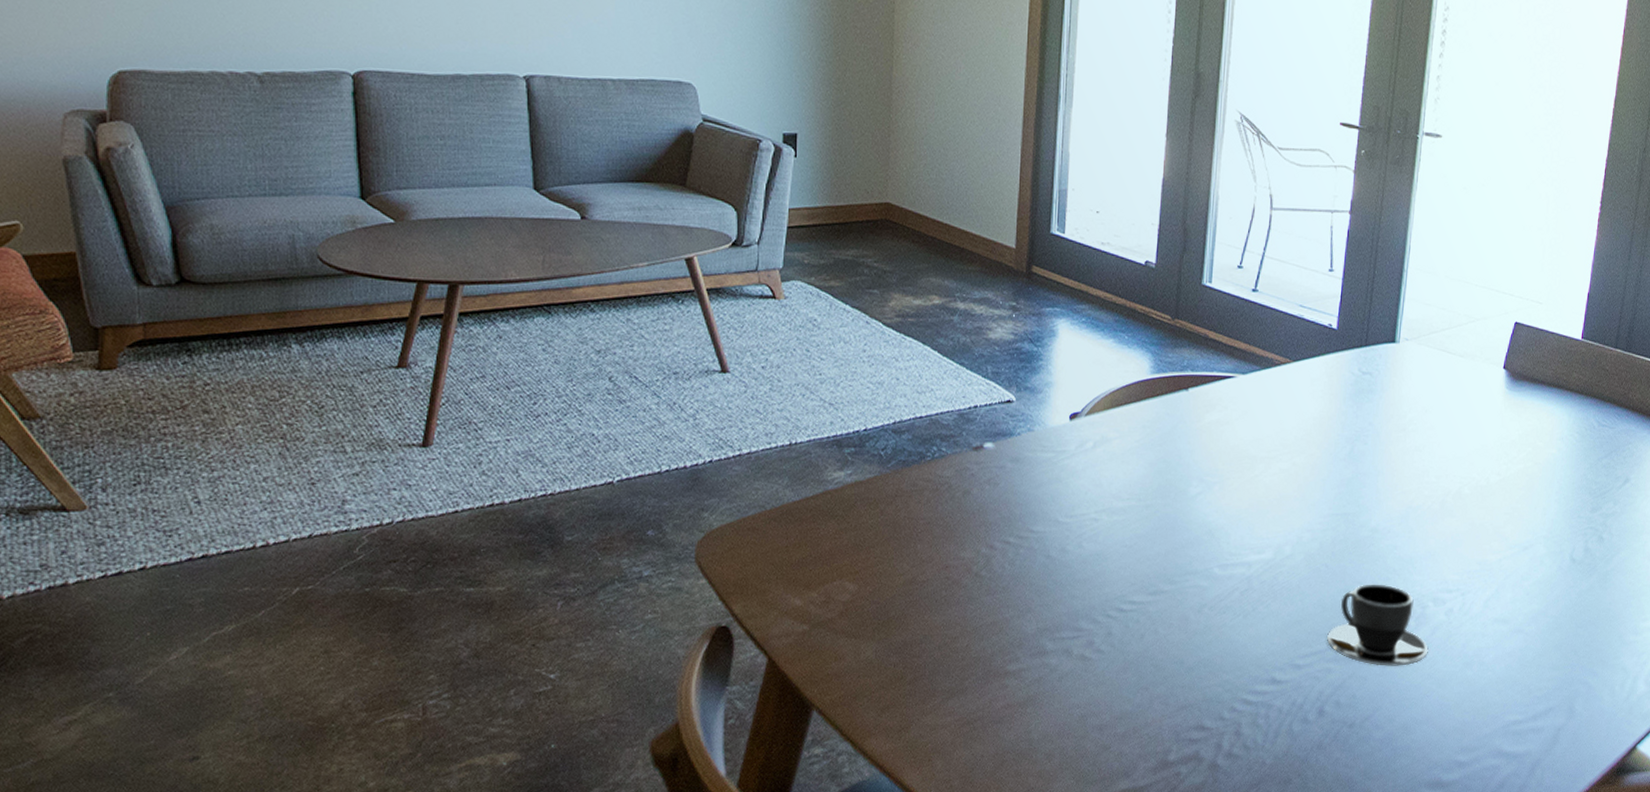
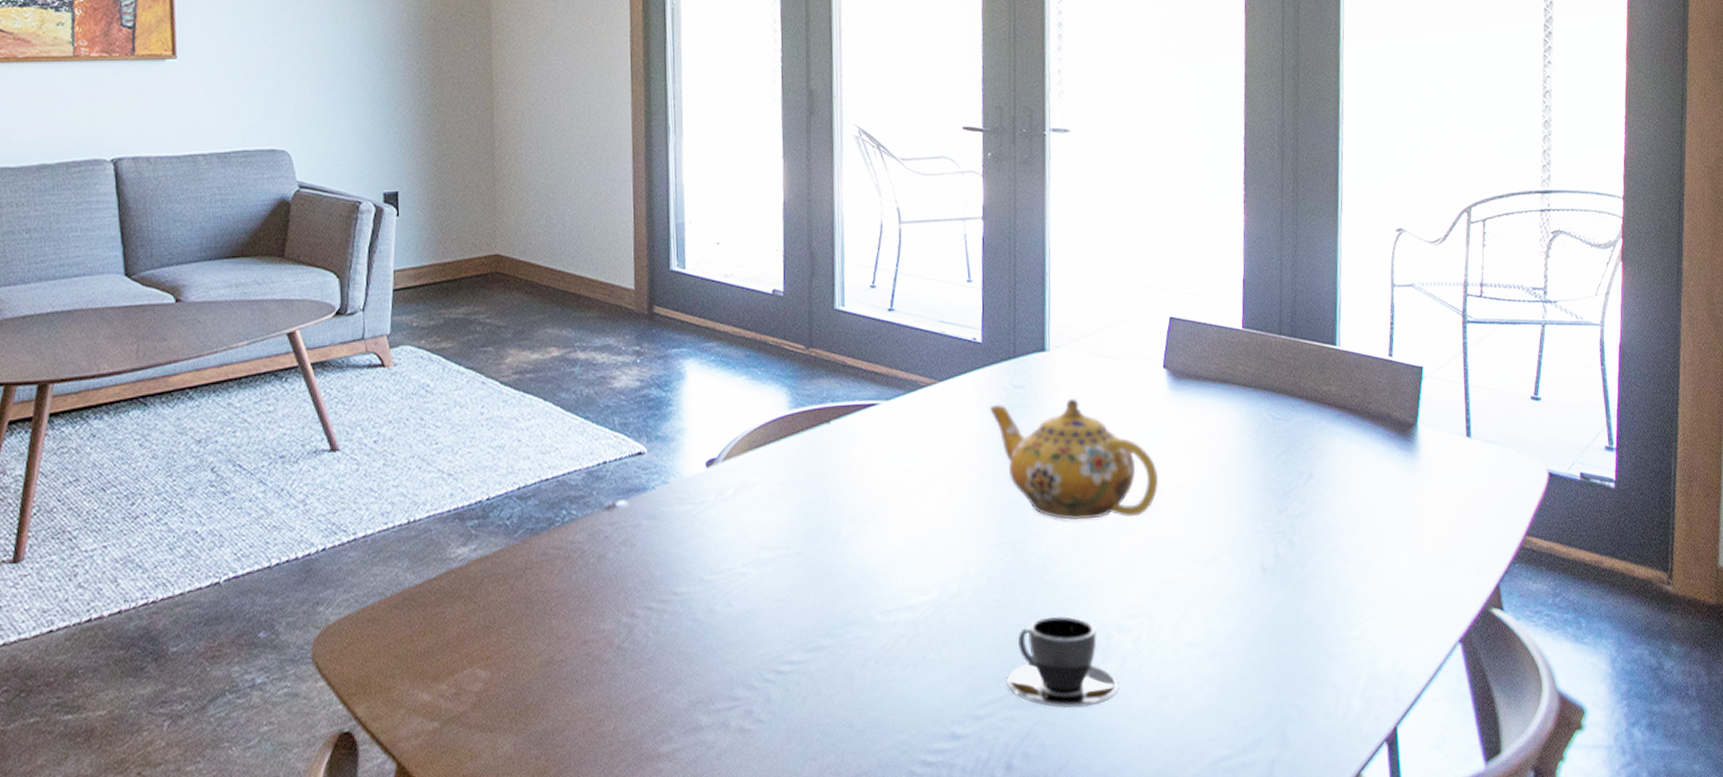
teapot: none [1337,387,1487,502] -> present [989,397,1159,520]

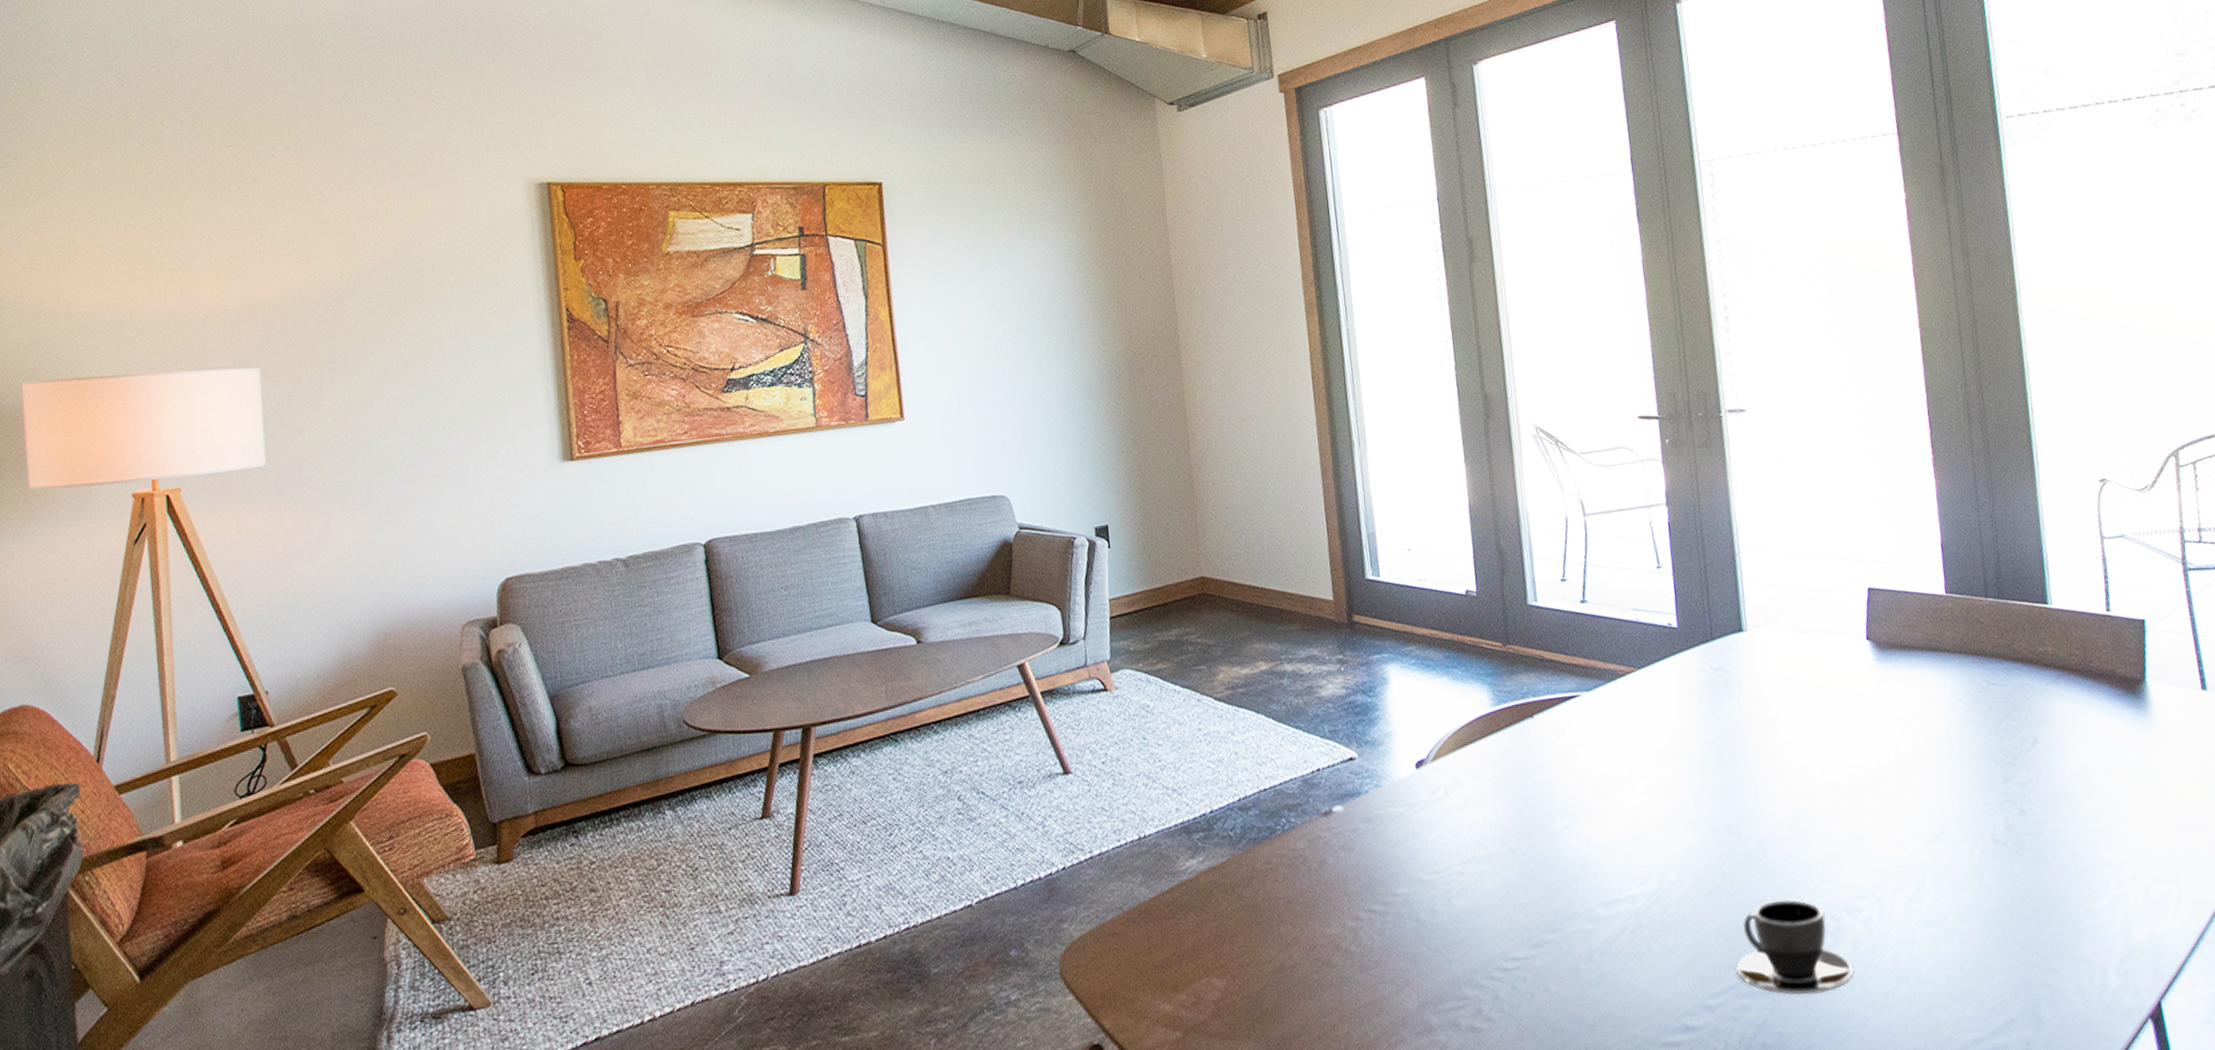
teapot: present [989,397,1159,520] -> none [1691,676,1875,801]

